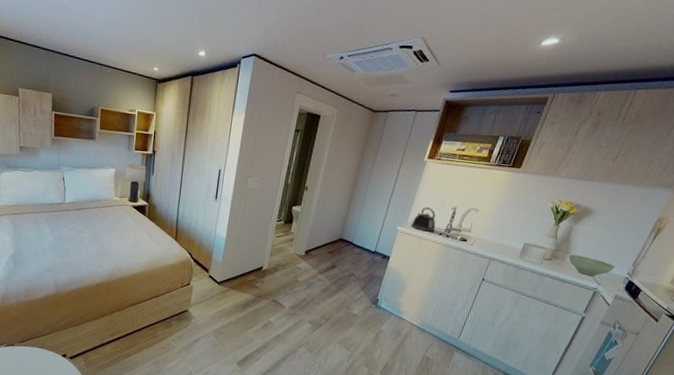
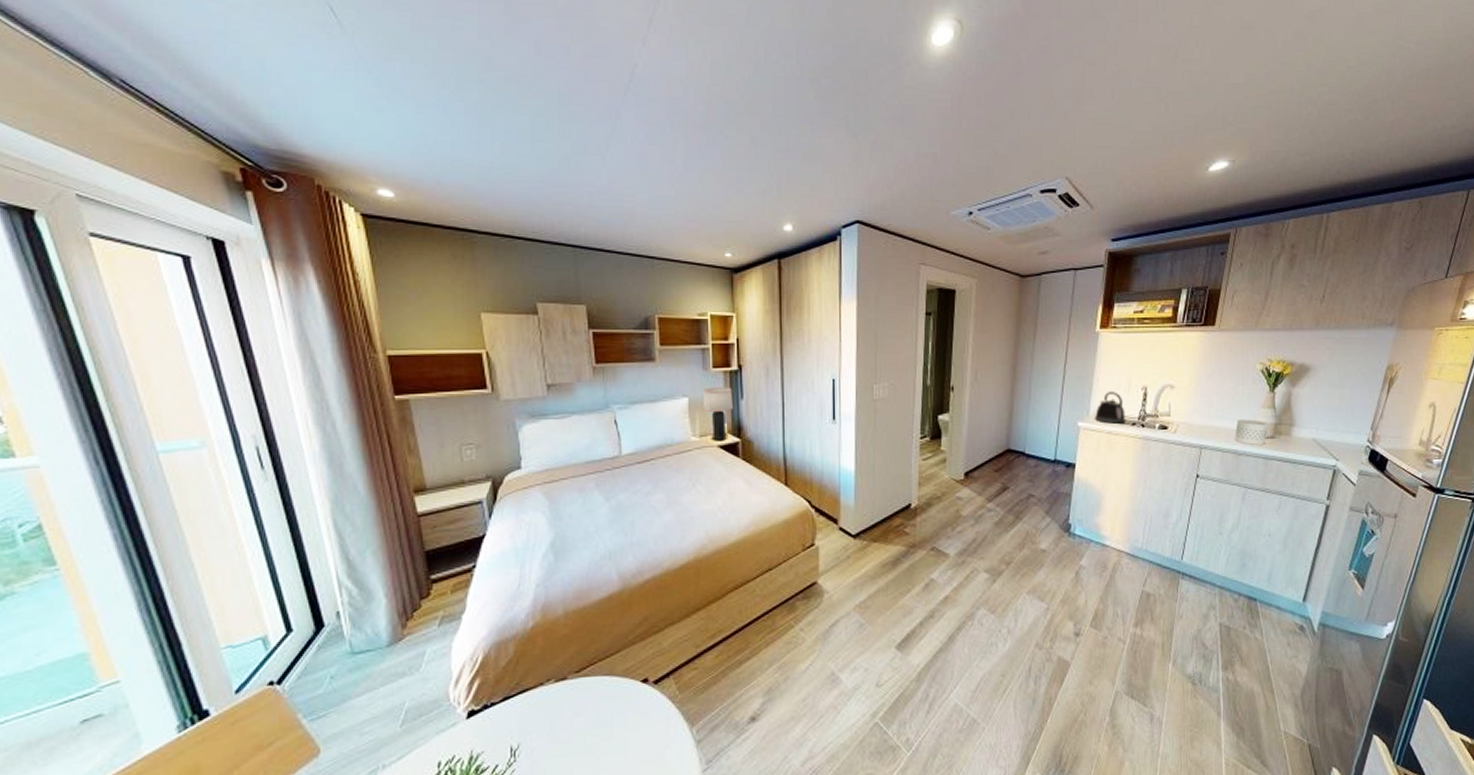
bowl: present [568,254,616,277] -> none [1294,426,1352,451]

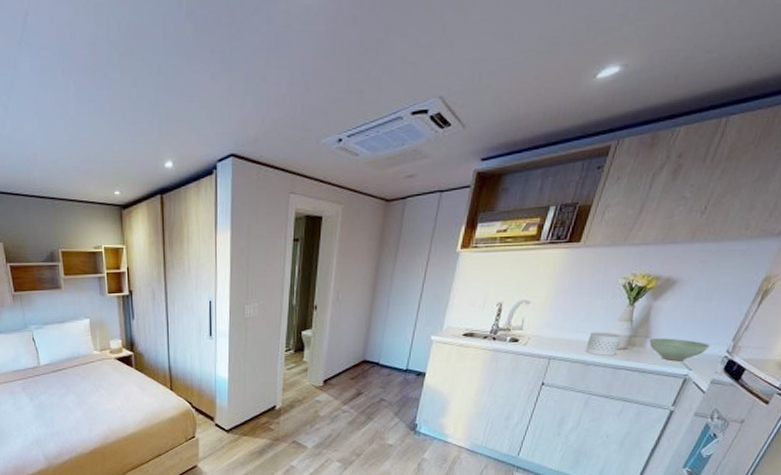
table lamp: present [703,387,733,441] -> none [101,309,126,354]
kettle: present [1095,391,1126,424] -> none [448,308,478,337]
bowl: none [1294,426,1352,451] -> present [649,338,711,362]

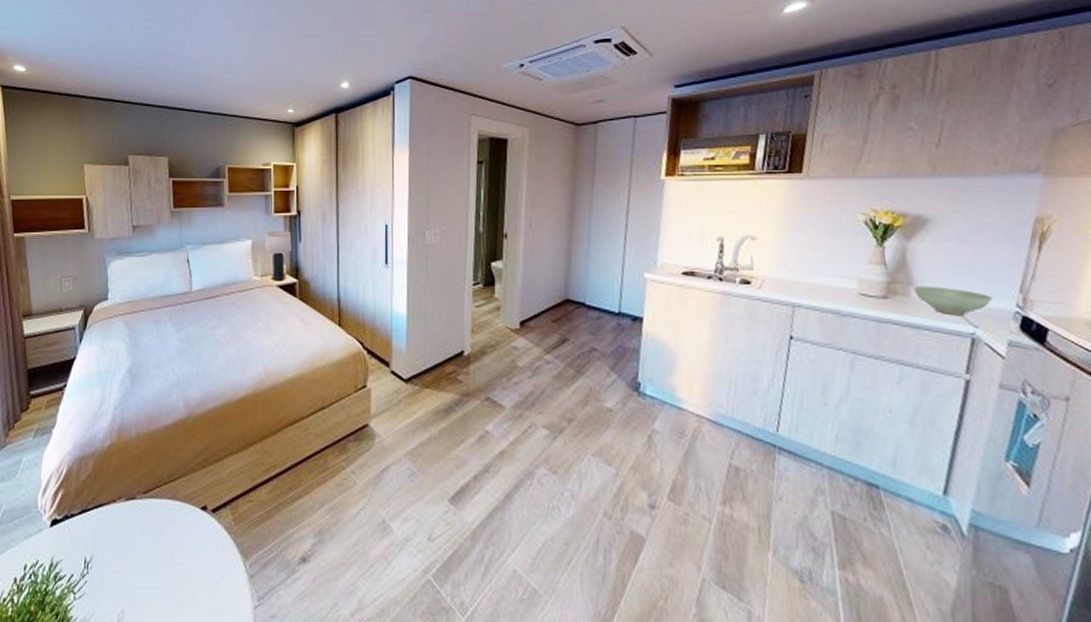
table lamp: none [101,309,126,354] -> present [264,230,292,281]
mug: present [585,332,623,357] -> none [835,276,881,307]

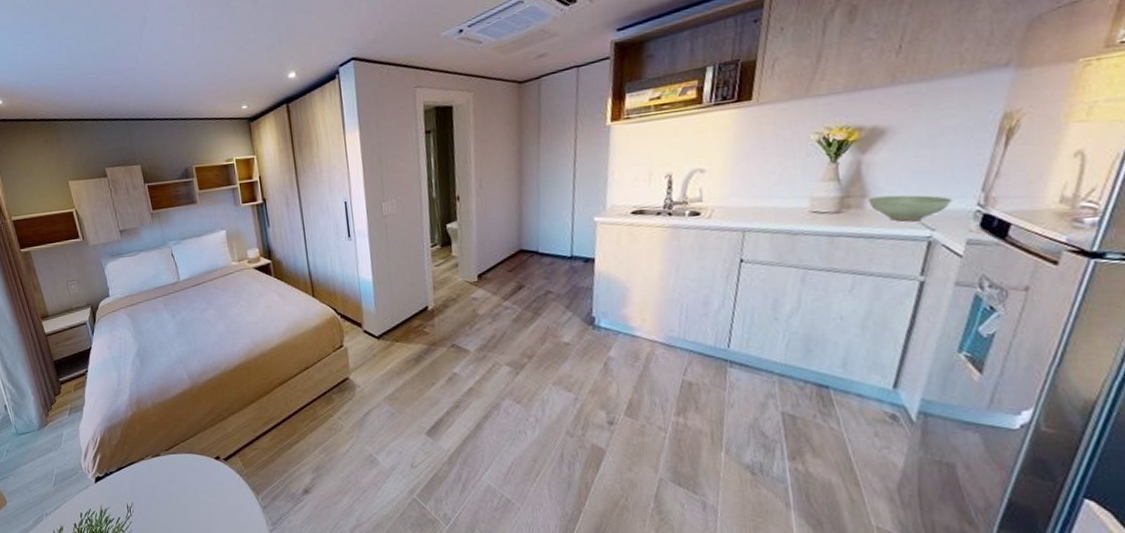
table lamp: present [264,230,292,281] -> none [236,218,262,264]

